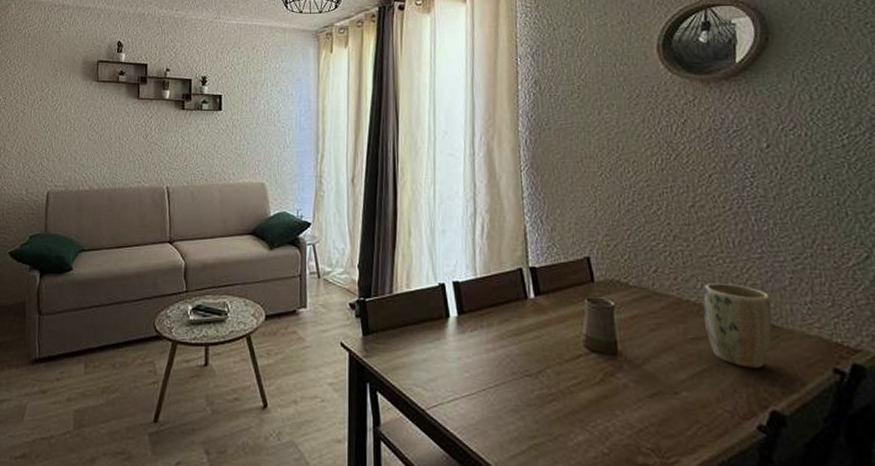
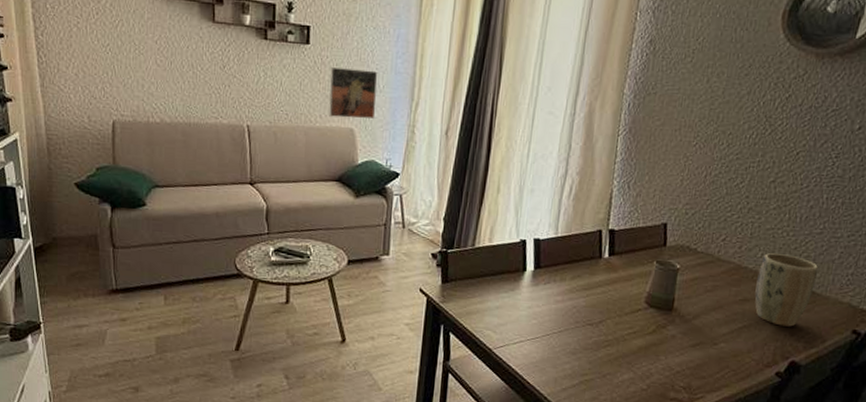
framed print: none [241,129,283,173] -> present [329,67,377,119]

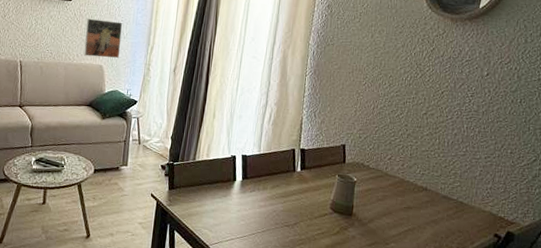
plant pot: present [755,253,818,327] -> none [416,170,464,231]

